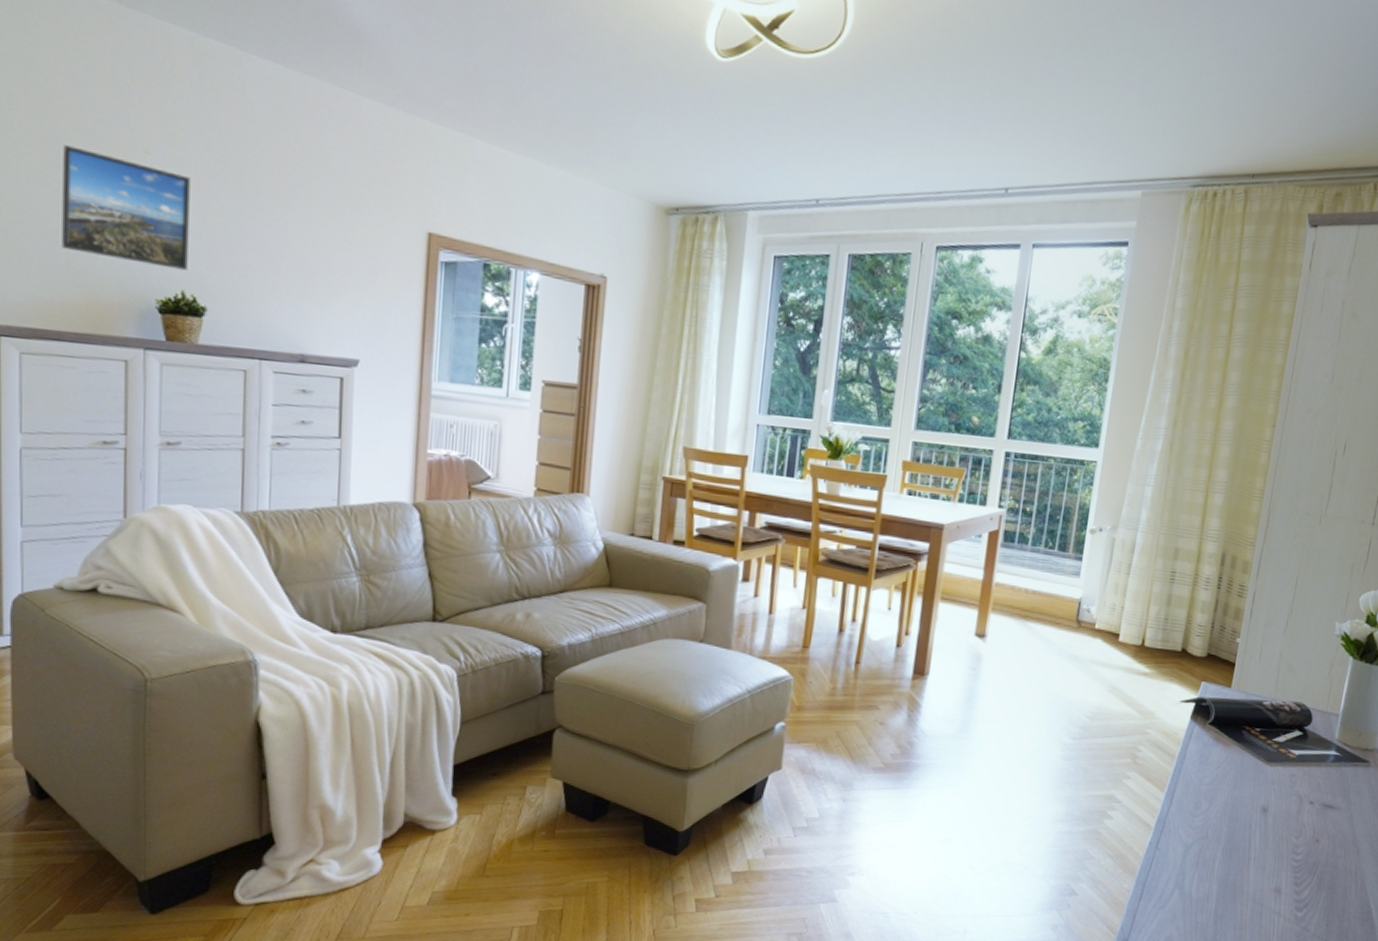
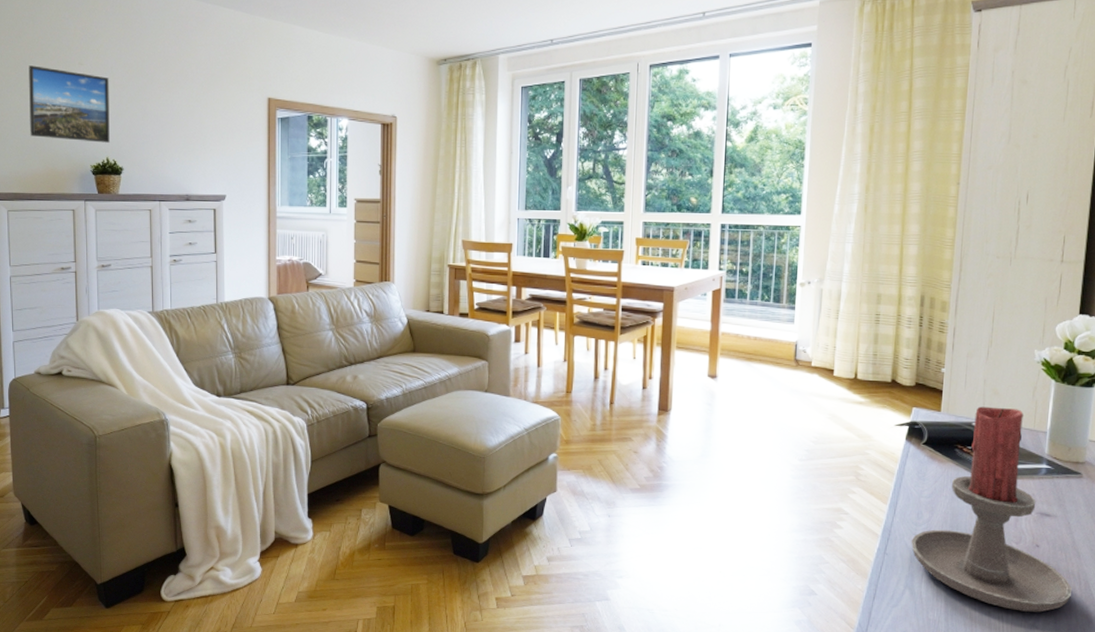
candle holder: none [1185,683,1348,914] -> present [911,406,1072,612]

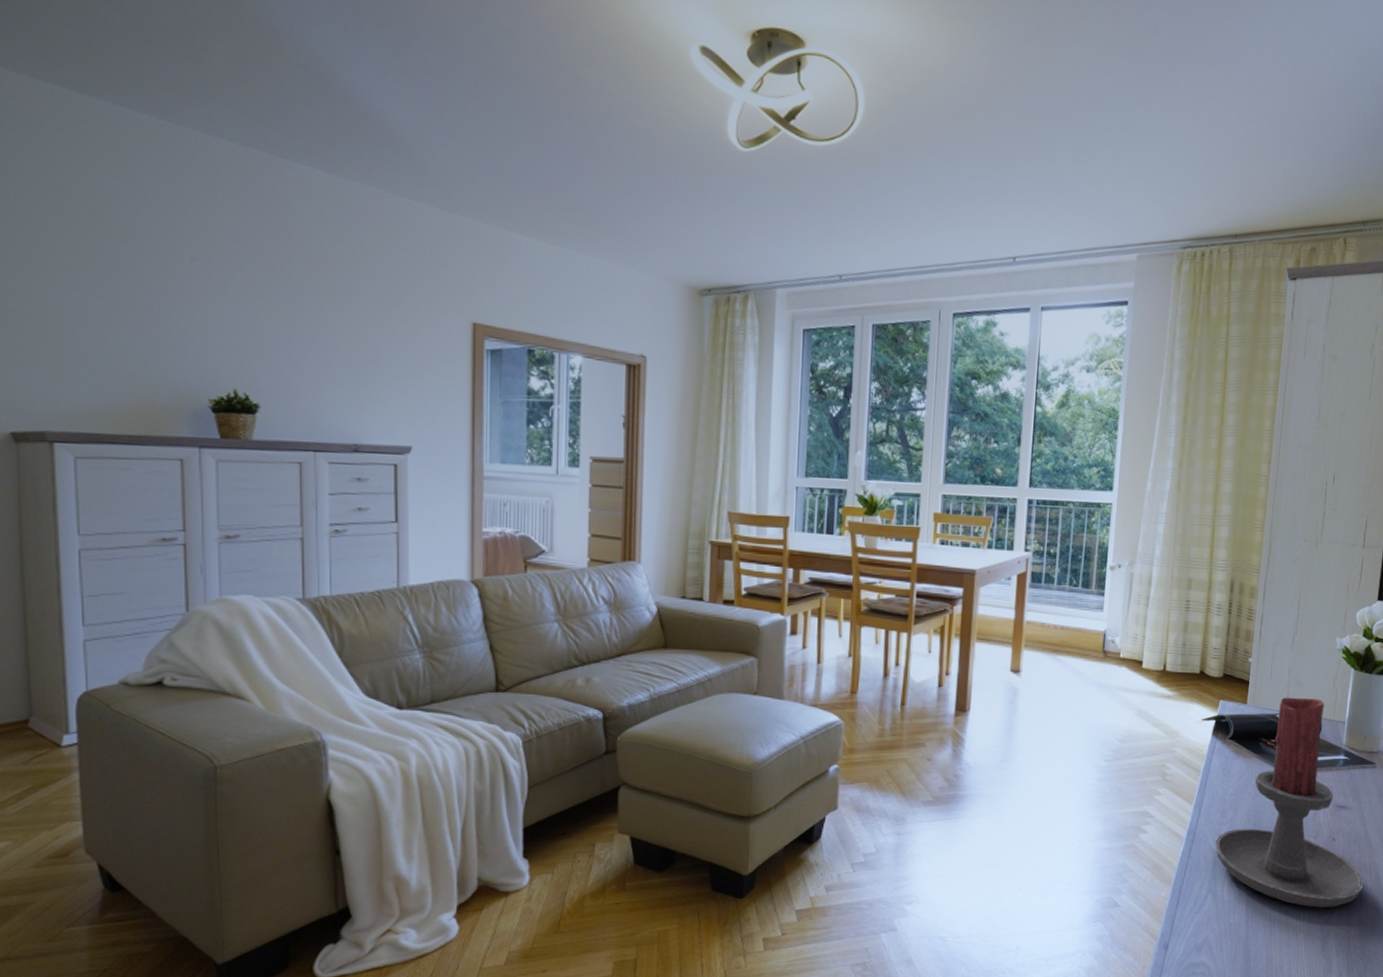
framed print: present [29,65,110,143] -> none [110,255,239,370]

